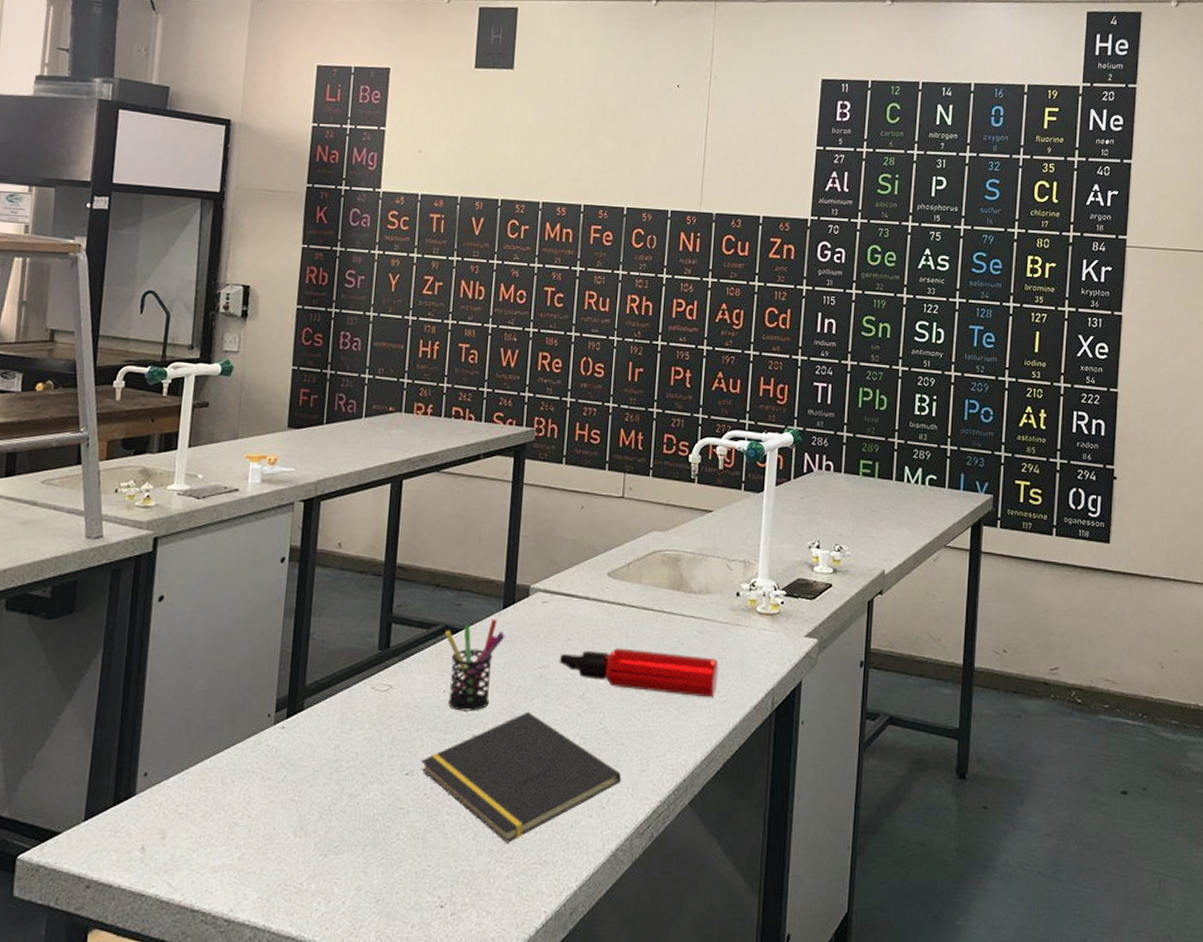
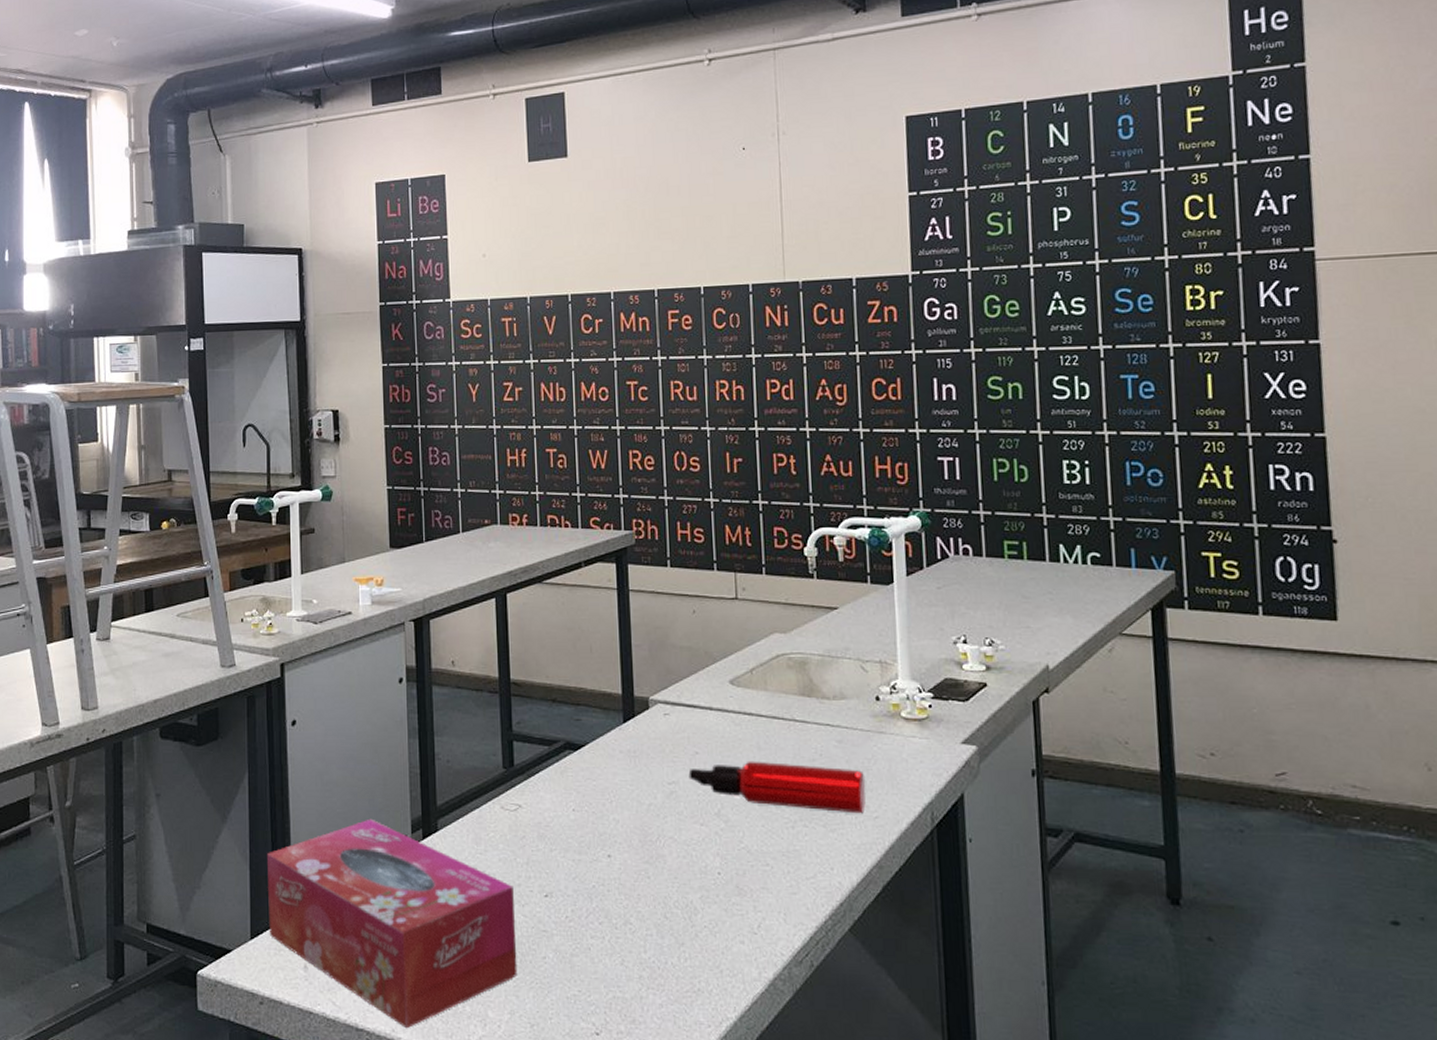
tissue box: none [106,697,375,909] -> present [266,818,518,1029]
notepad: present [421,711,622,843] -> none [559,830,772,969]
pen holder: present [444,619,505,711] -> none [566,734,629,831]

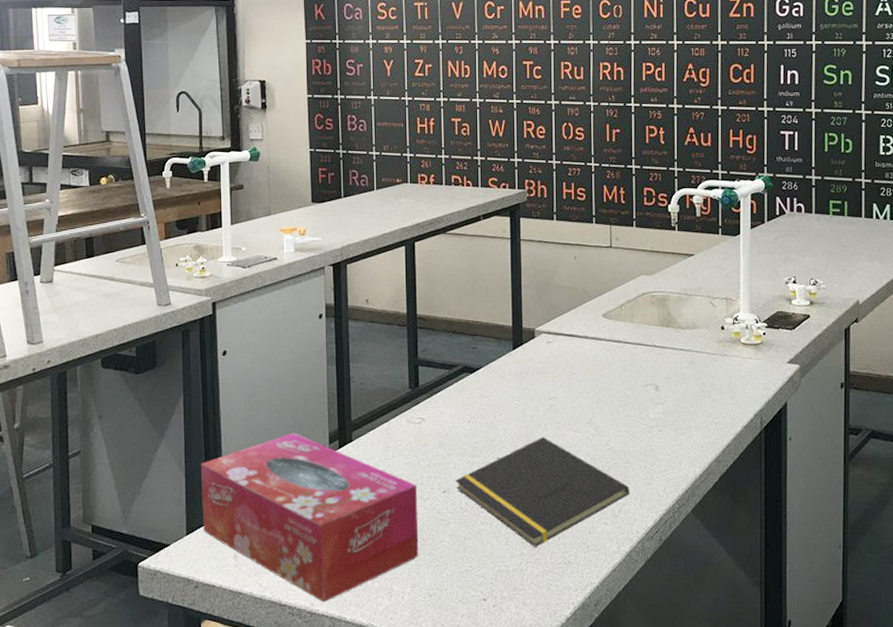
notepad: none [559,830,772,969] -> present [455,436,630,547]
water bottle: present [688,761,866,814] -> none [566,379,710,420]

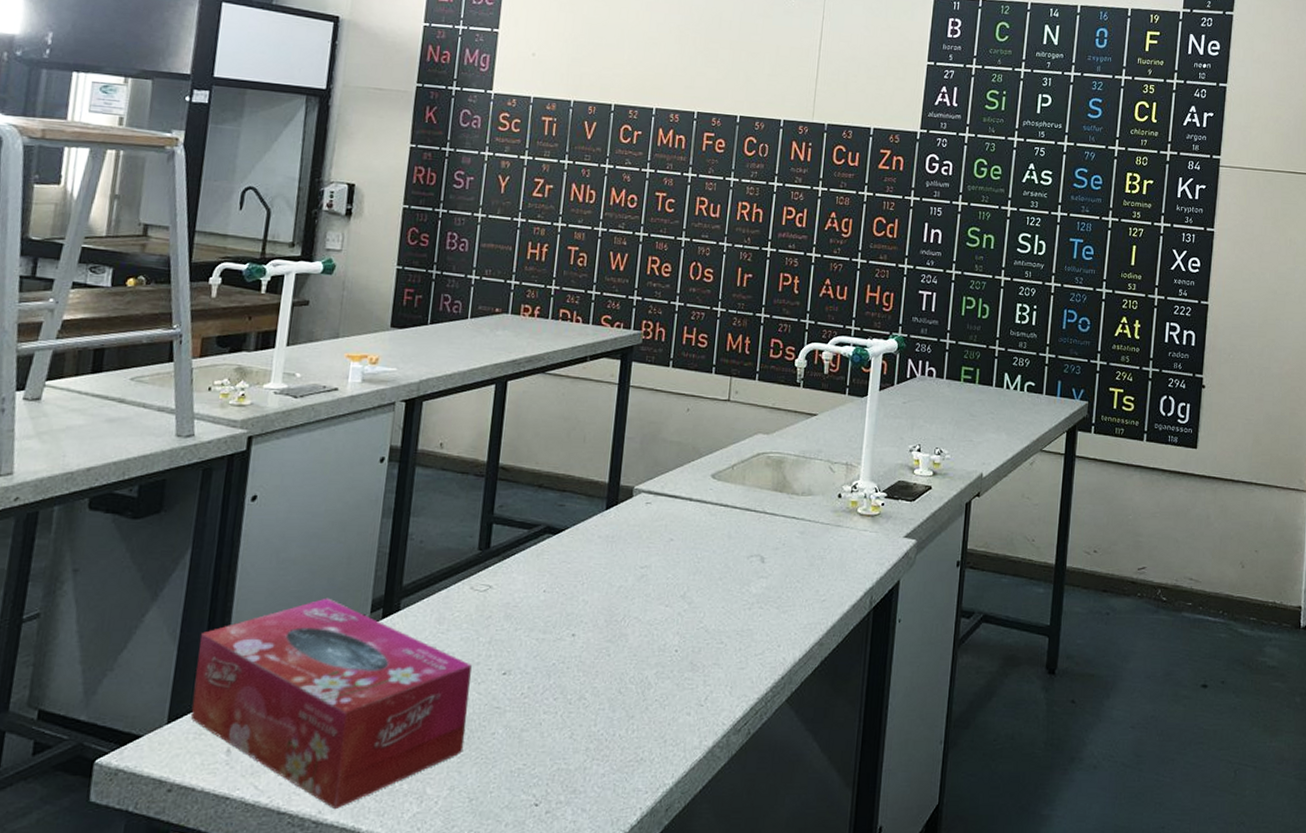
notepad: present [455,436,630,547] -> none [519,611,721,741]

